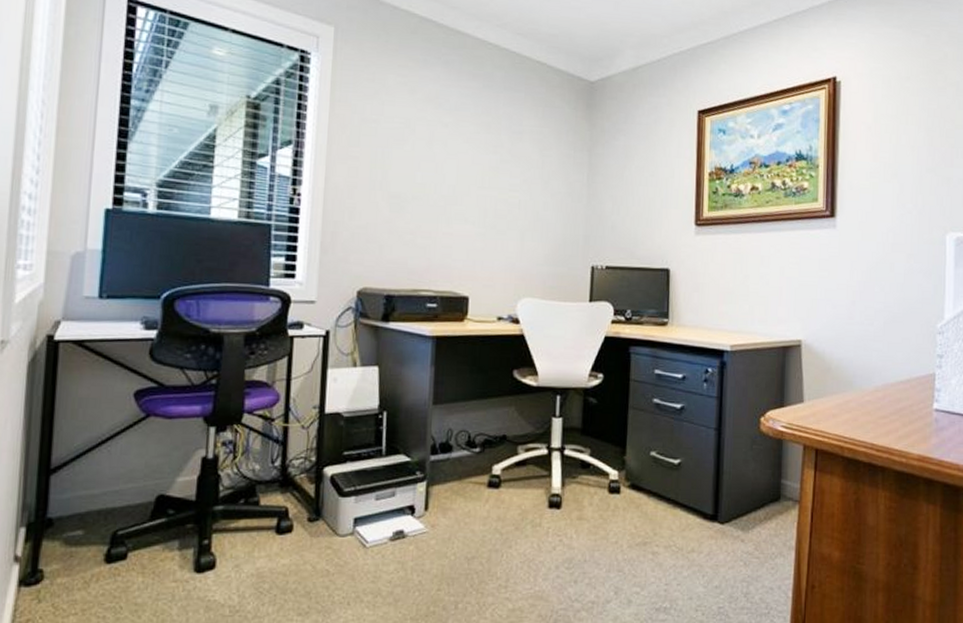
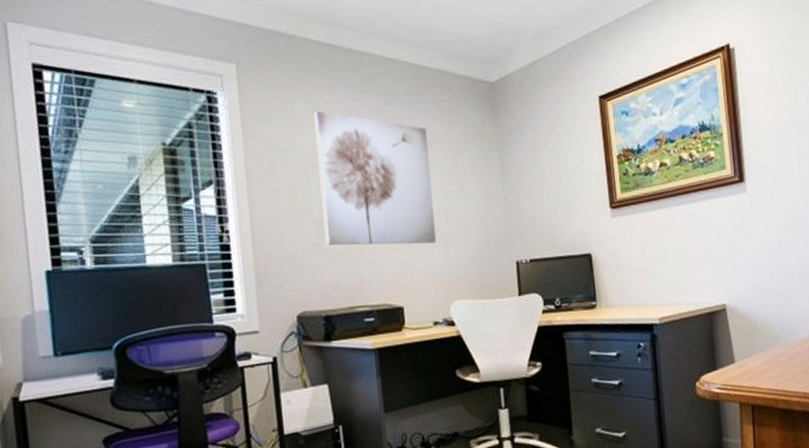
wall art: none [398,85,519,236] -> present [313,111,436,246]

